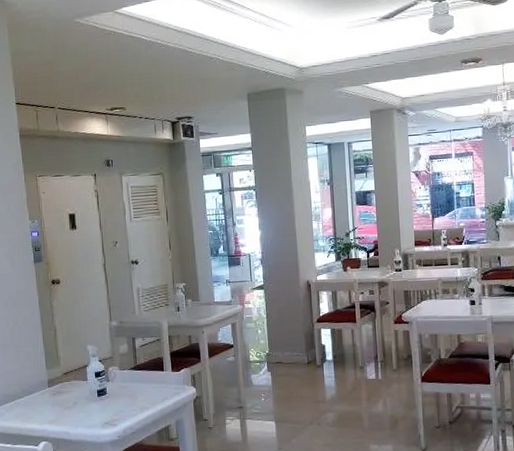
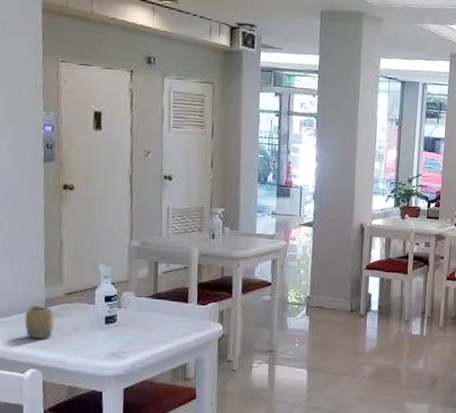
cup: none [33,386,57,415] -> present [24,305,54,339]

